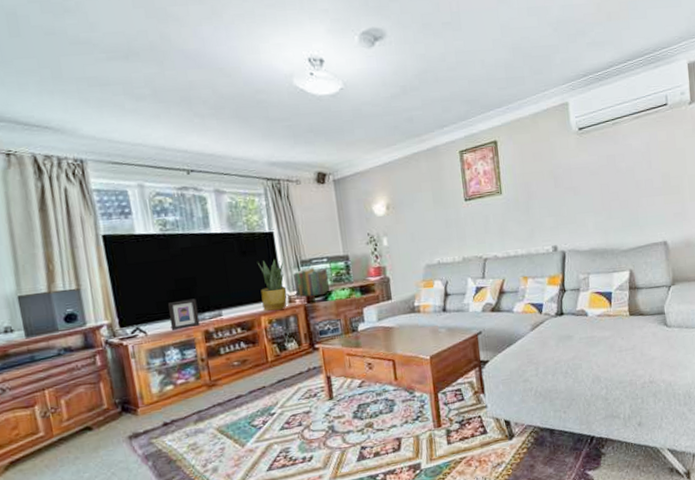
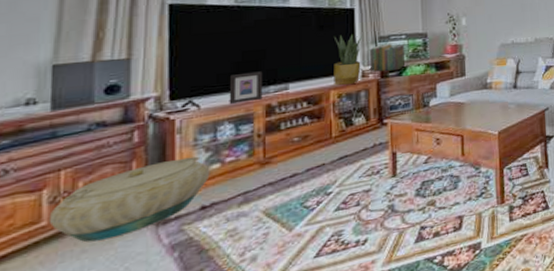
basket: none [44,378,166,451] -> present [48,156,210,243]

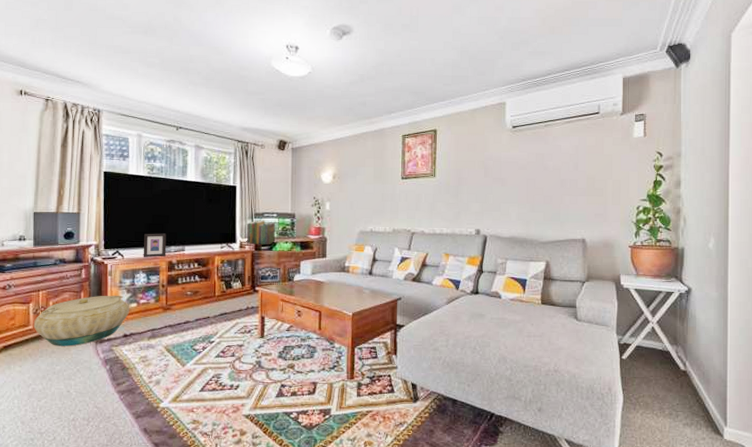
planter: present [334,34,363,85] -> none [218,209,242,252]

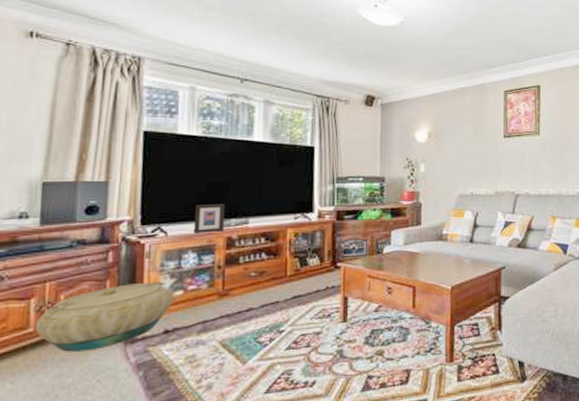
books: present [247,220,275,245] -> none [327,185,361,214]

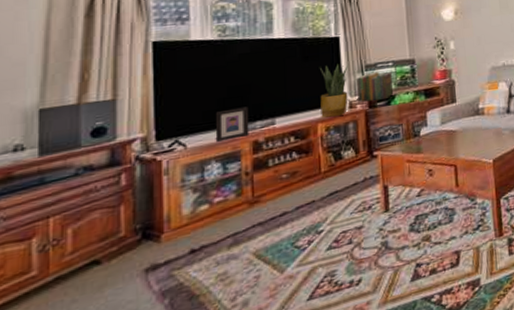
basket: present [35,281,174,352] -> none [38,197,199,292]
planter: none [291,173,322,224] -> present [320,64,349,118]
books: none [327,185,361,214] -> present [357,71,393,103]

